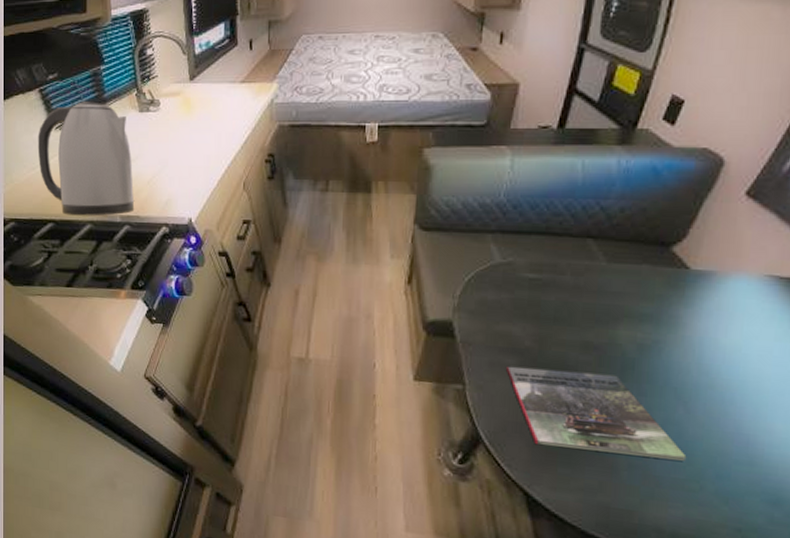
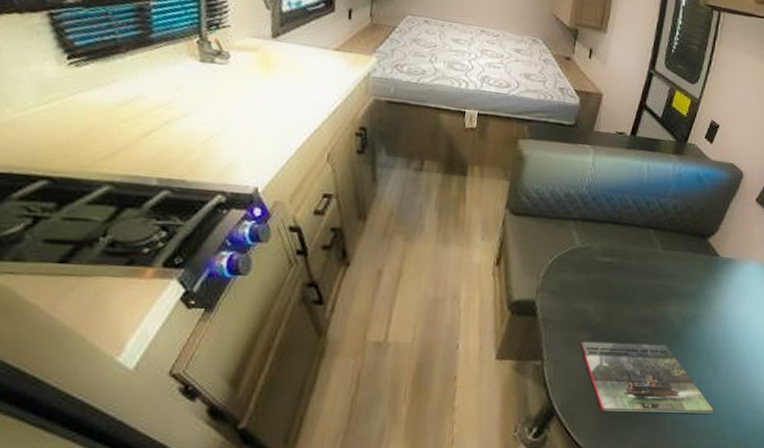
kettle: present [37,101,135,217] -> none [34,37,184,177]

